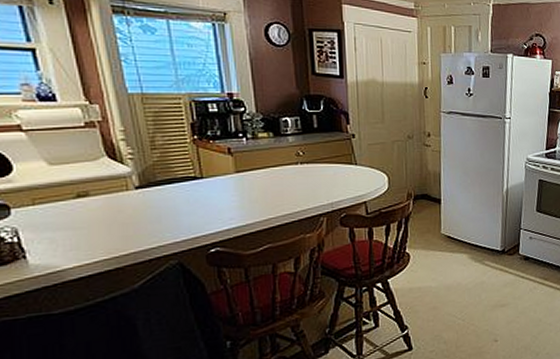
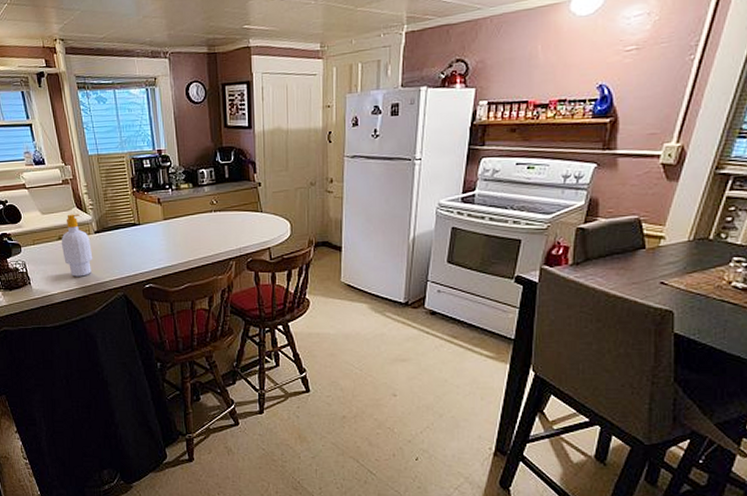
soap bottle: none [80,165,133,245] -> present [61,214,93,277]

